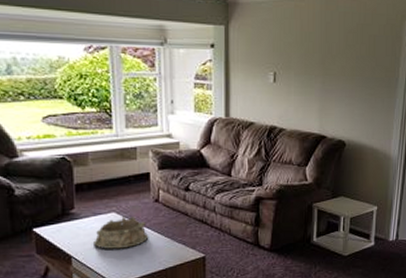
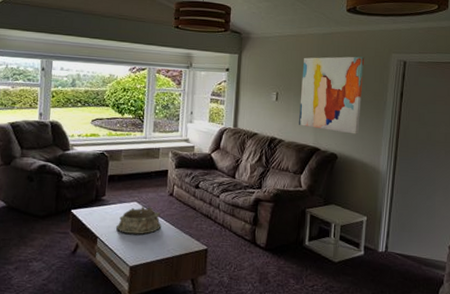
wall art: none [302,25,375,118] -> present [299,56,365,135]

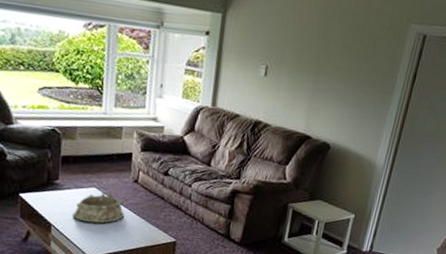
wall art: present [299,56,365,135] -> none [289,22,378,122]

